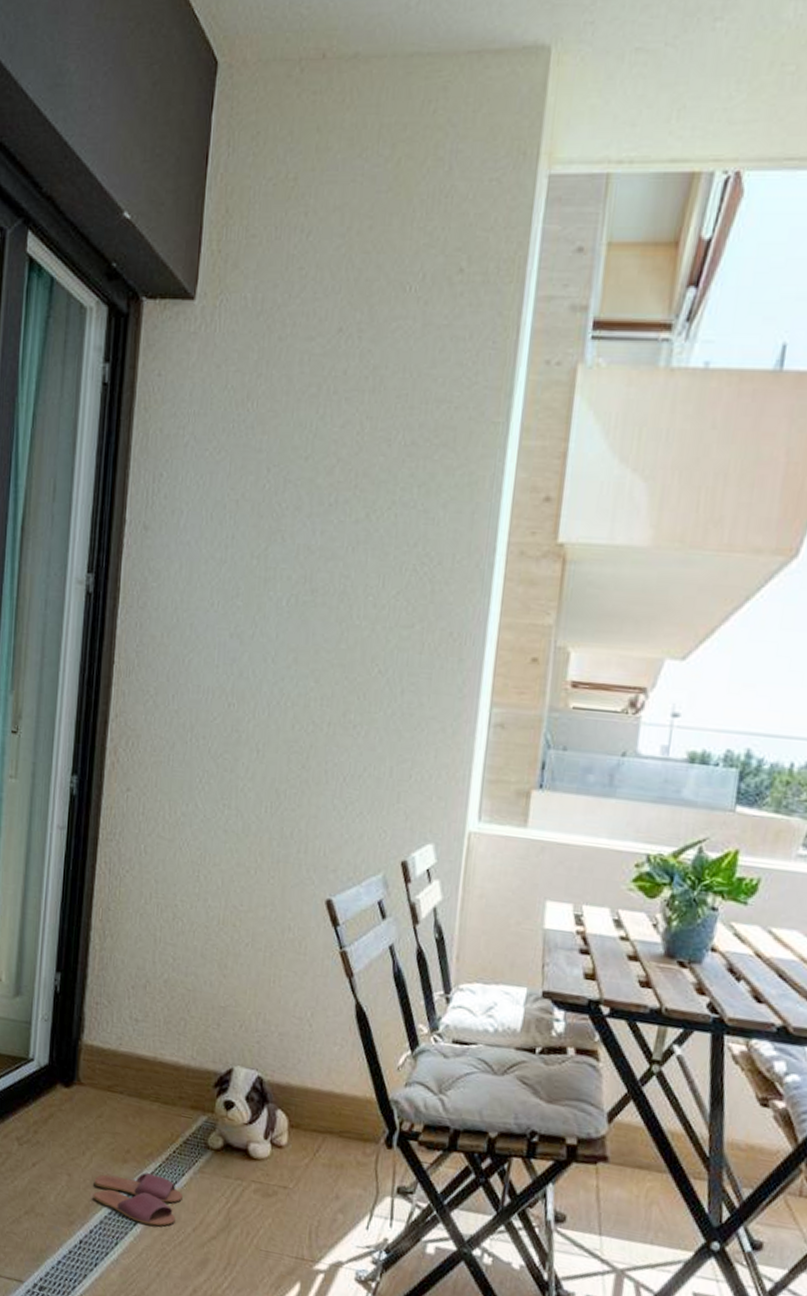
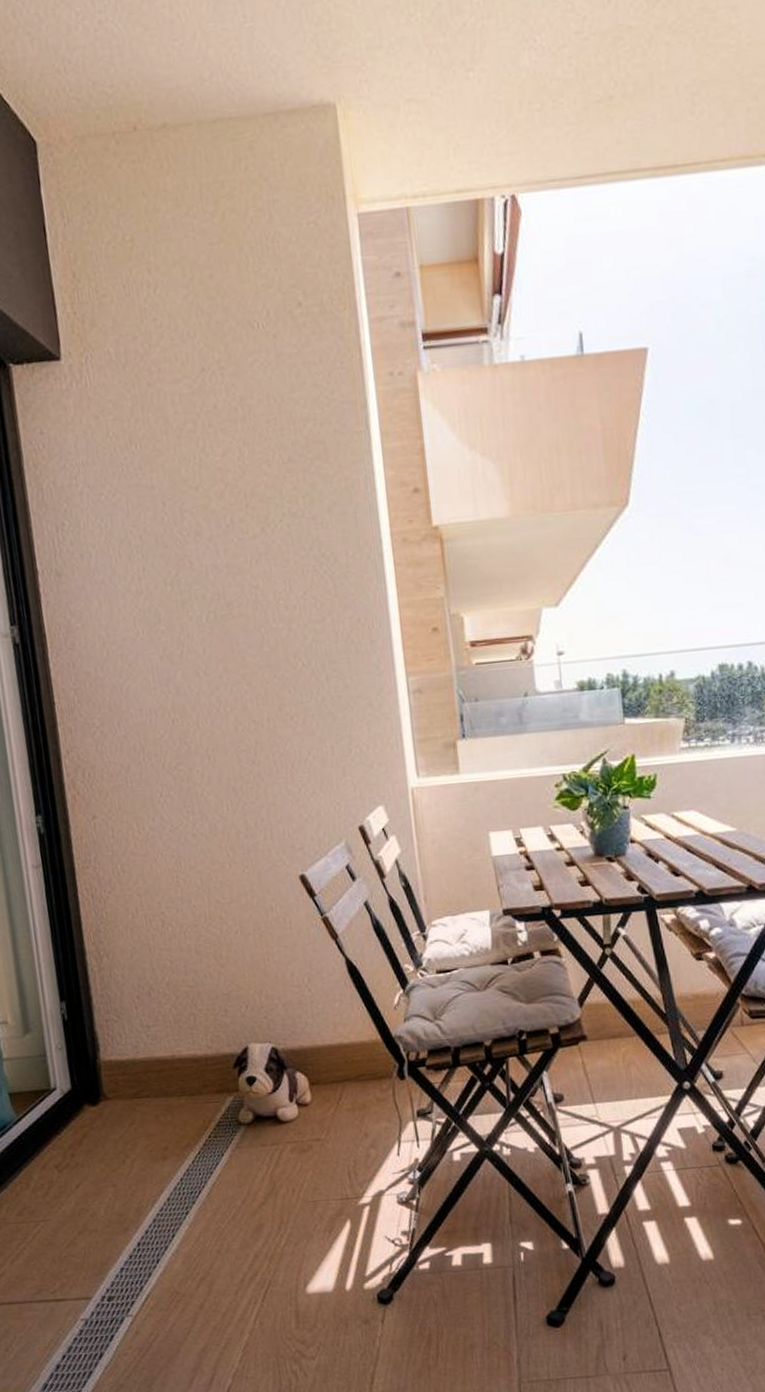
slippers: present [93,1172,183,1226] -> none [139,1162,226,1210]

